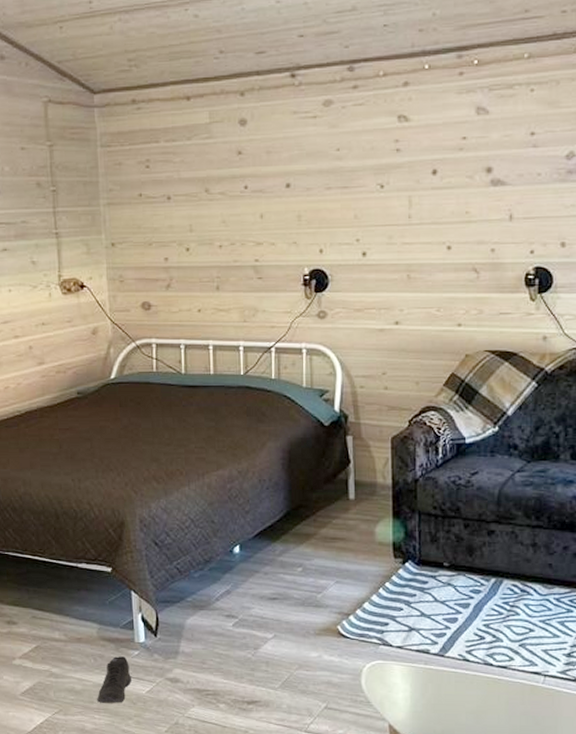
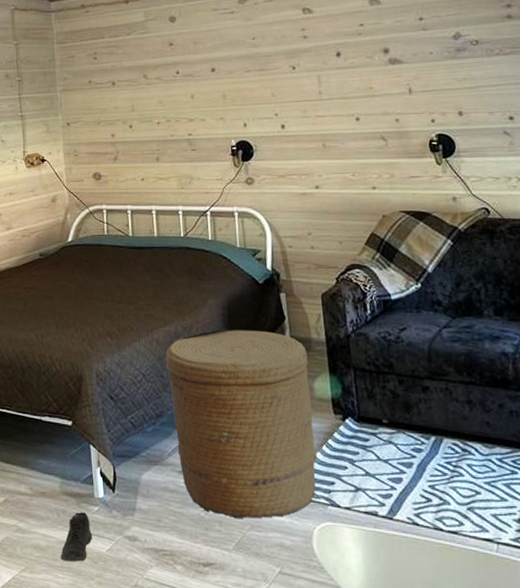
basket: none [217,474,372,659] -> present [165,330,317,518]

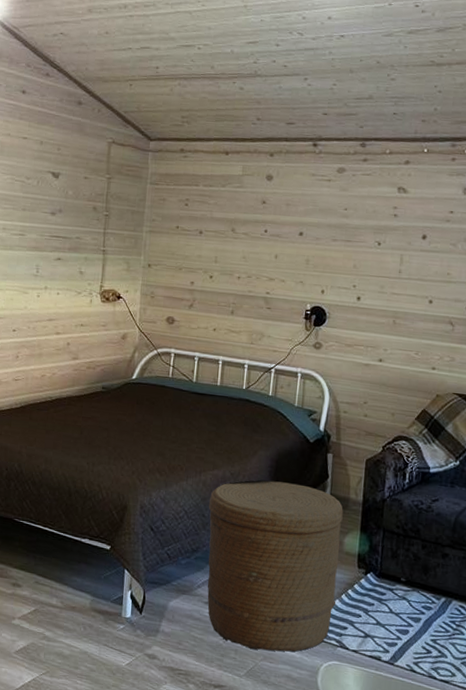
athletic shoe: present [61,512,92,562] -> none [81,628,114,672]

